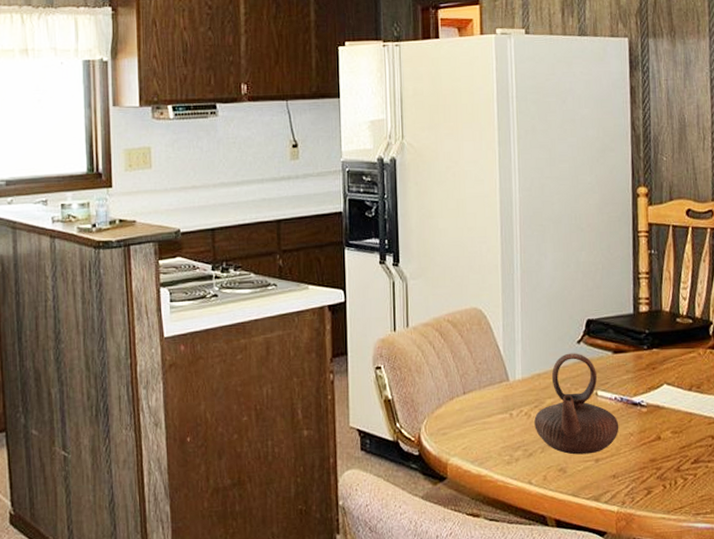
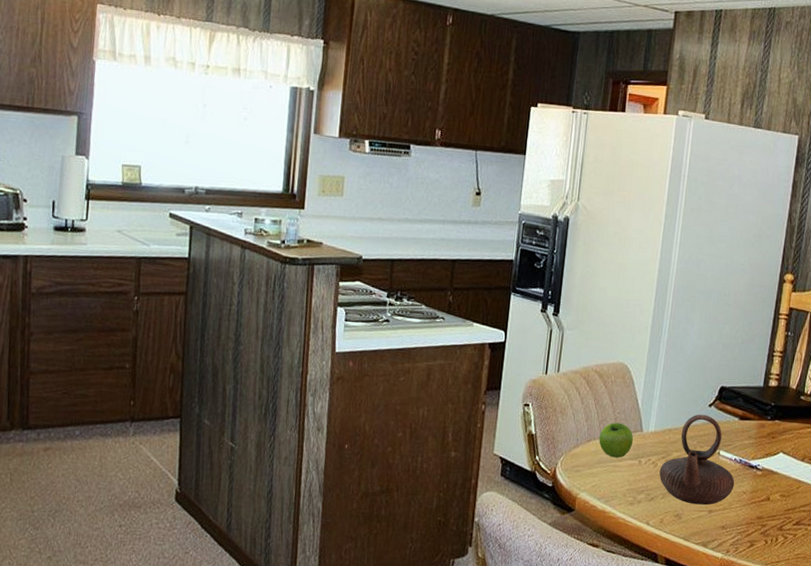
fruit: none [462,374,501,414] -> present [599,422,634,458]

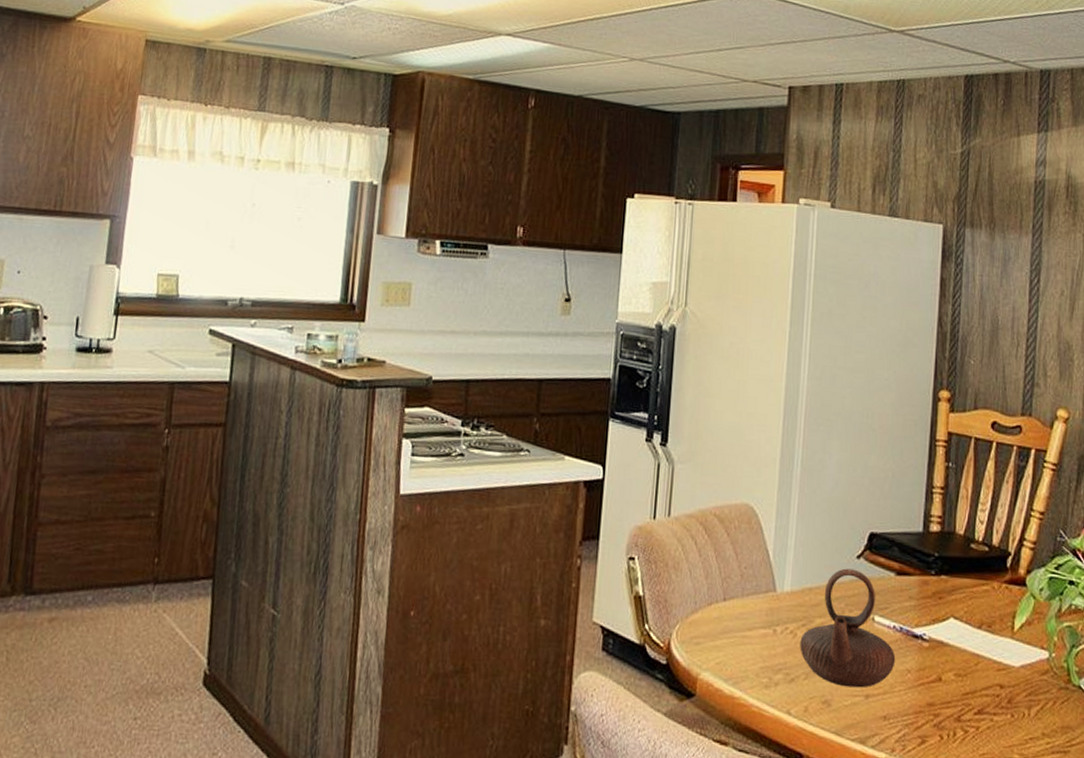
fruit: present [599,422,634,458] -> none [722,579,766,626]

